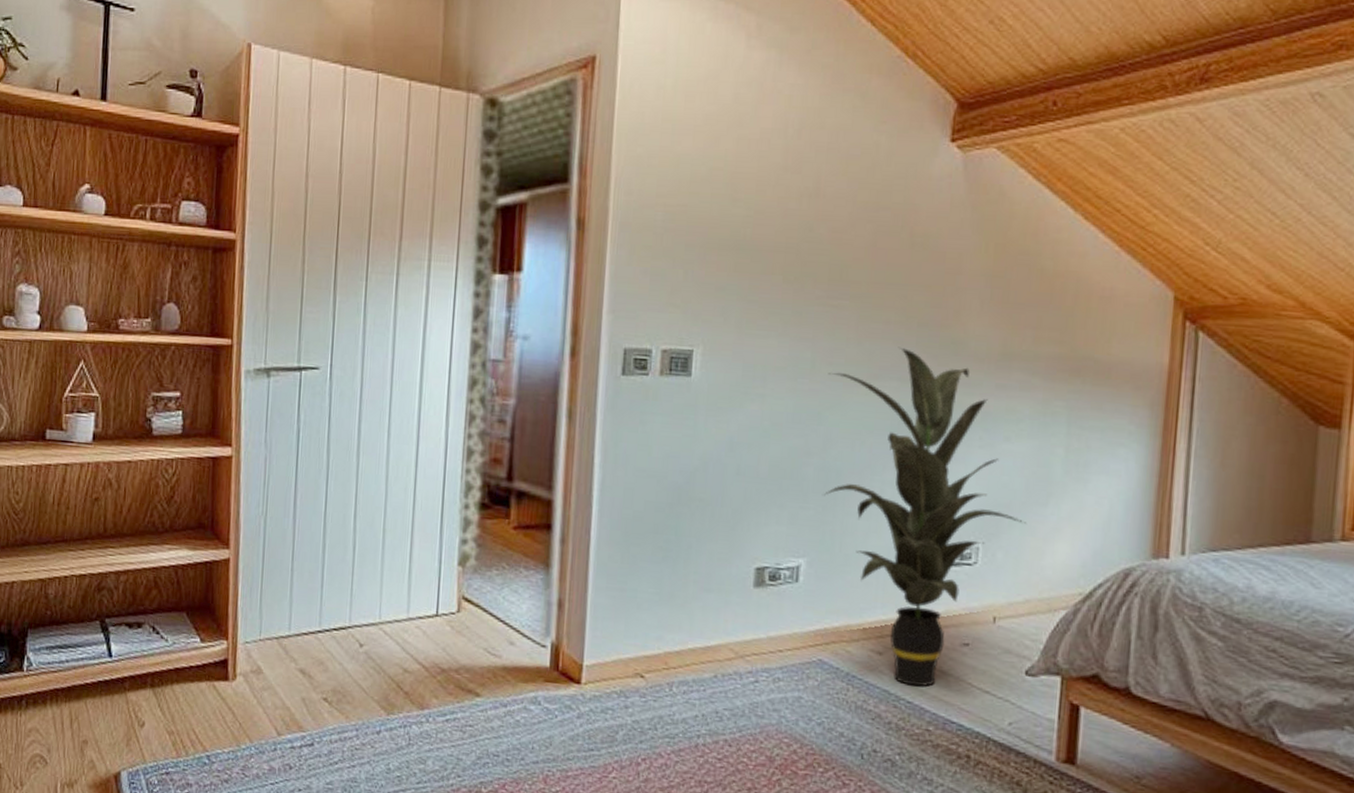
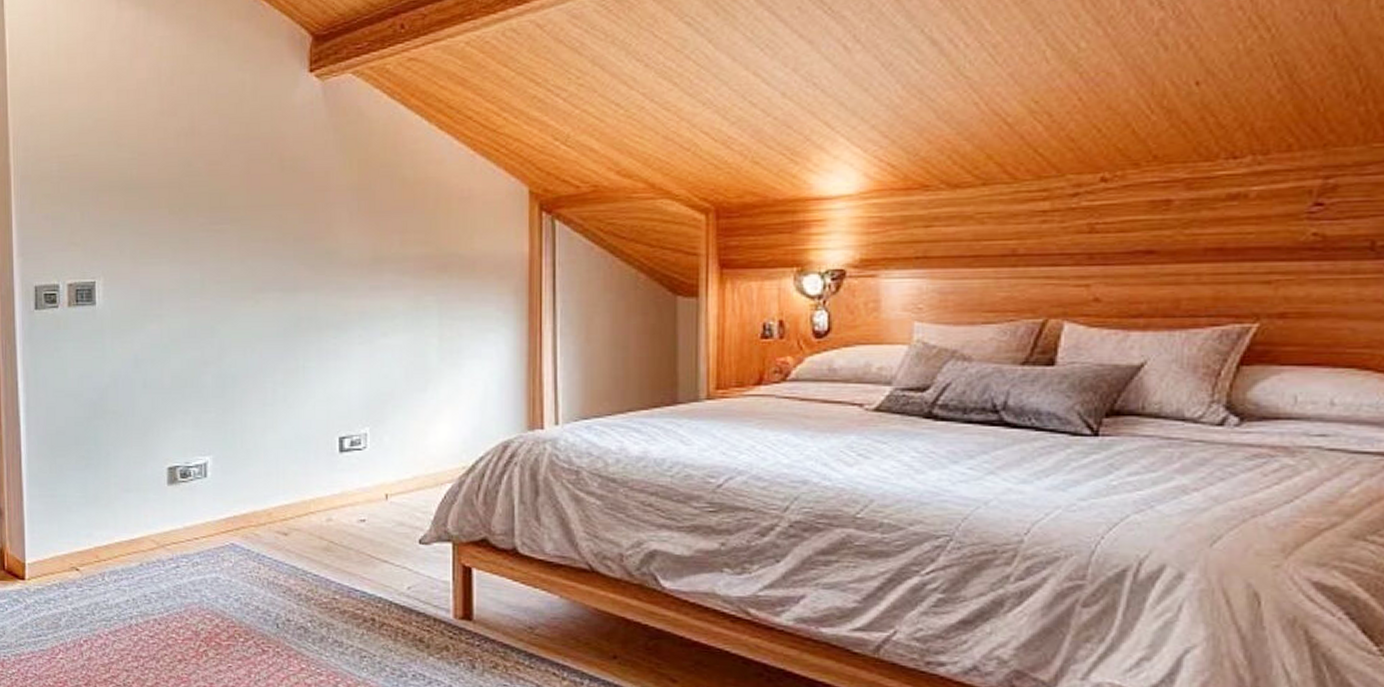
indoor plant: present [824,346,1026,687] -> none [217,261,408,561]

